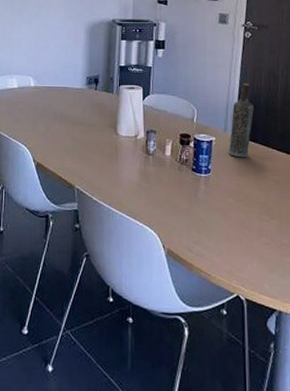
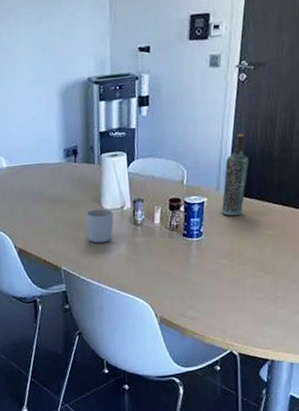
mug: none [101,135,127,167] -> present [85,208,114,243]

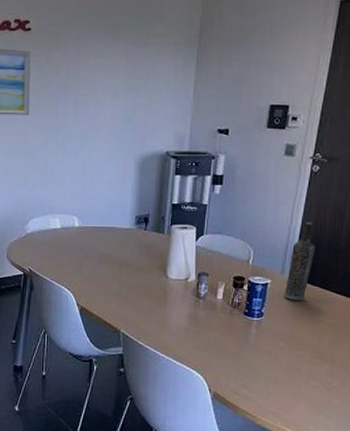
mug: present [85,208,114,243] -> none [149,278,177,311]

